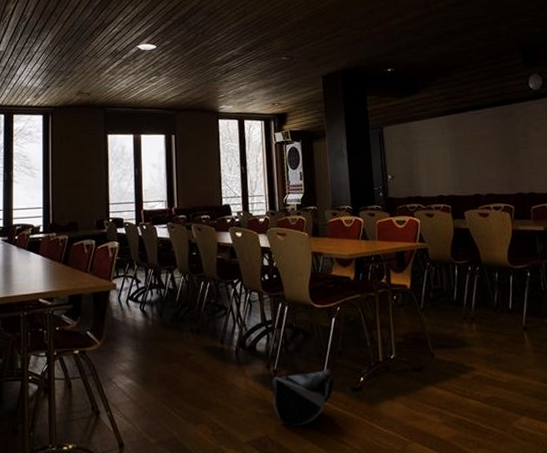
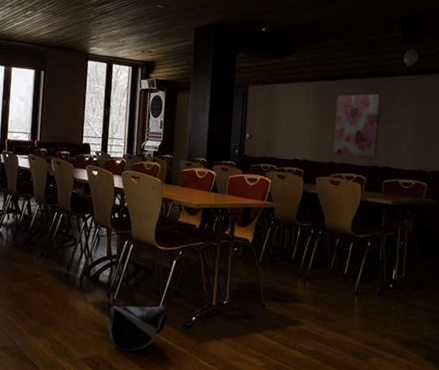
wall art: none [471,120,520,186] -> present [333,93,381,157]

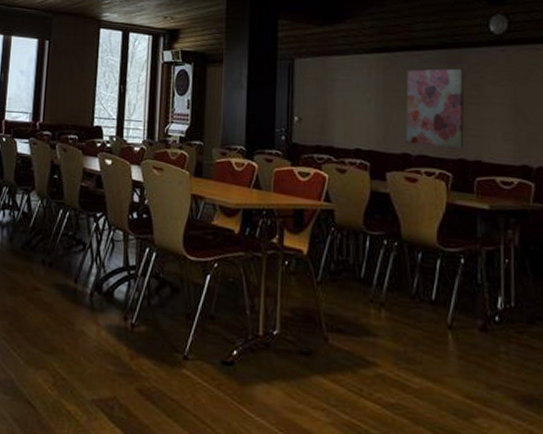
bag: present [108,305,168,352] -> none [126,331,202,394]

